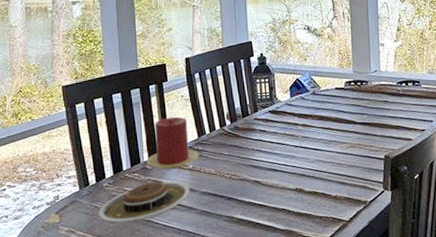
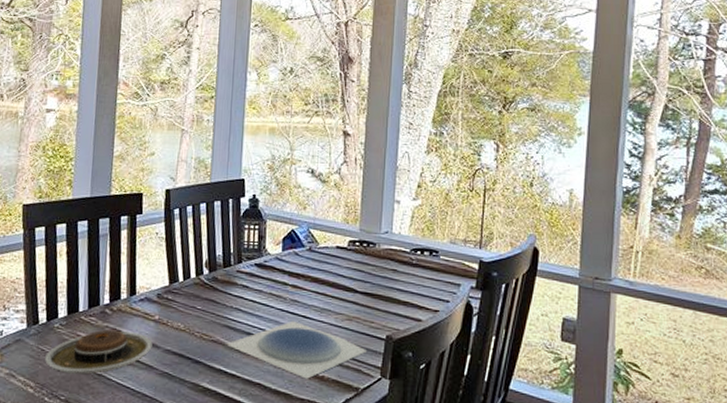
candle: present [146,116,200,169] -> none [106,256,169,318]
plate: none [252,153,369,200] -> present [226,320,366,379]

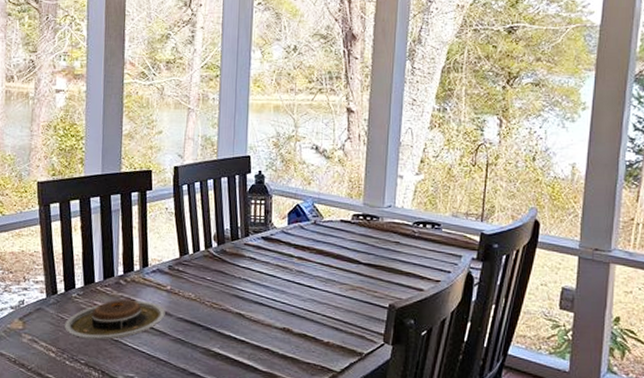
plate: present [226,320,366,379] -> none [235,290,370,345]

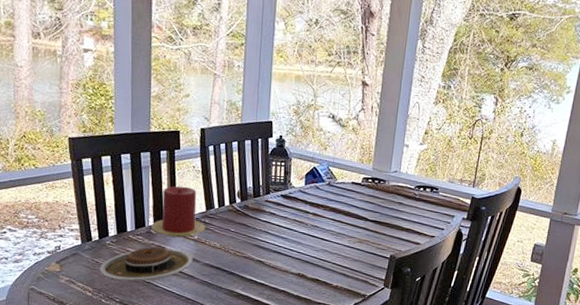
candle: none [120,230,180,288] -> present [151,186,206,237]

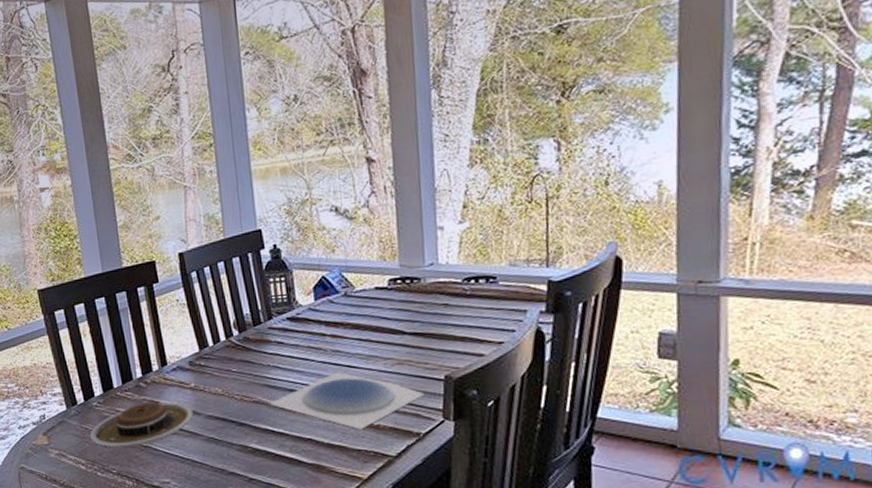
candle: present [151,186,206,237] -> none [139,325,203,388]
plate: none [256,242,373,288] -> present [269,371,424,430]

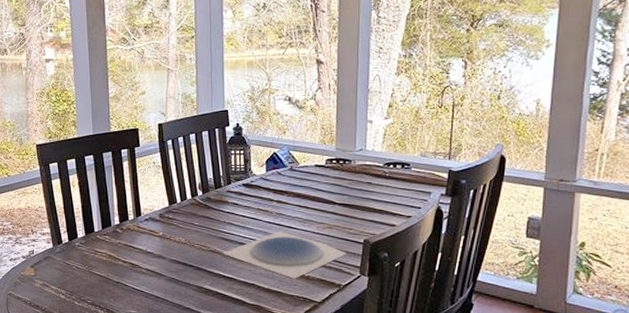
plate: present [90,402,193,448] -> none [71,245,159,282]

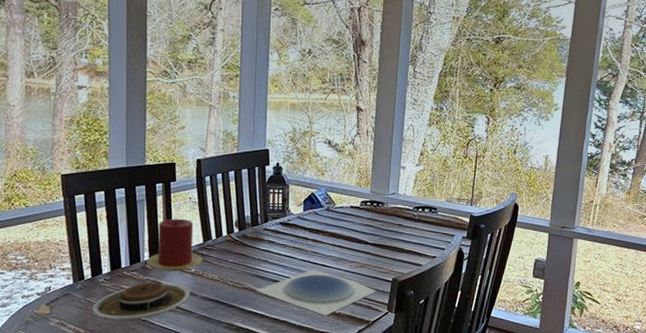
plate: none [71,245,159,282] -> present [92,282,190,321]
candle: none [117,183,170,234] -> present [147,218,203,271]

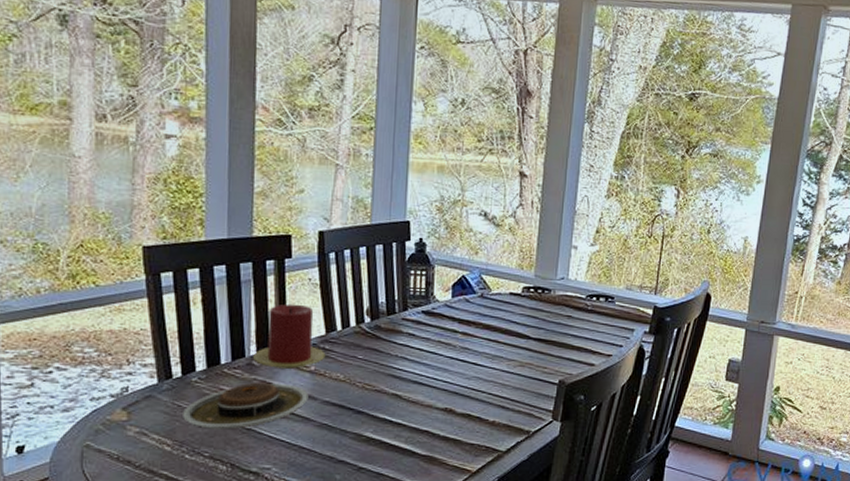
plate: present [256,269,376,316] -> none [391,368,538,425]

